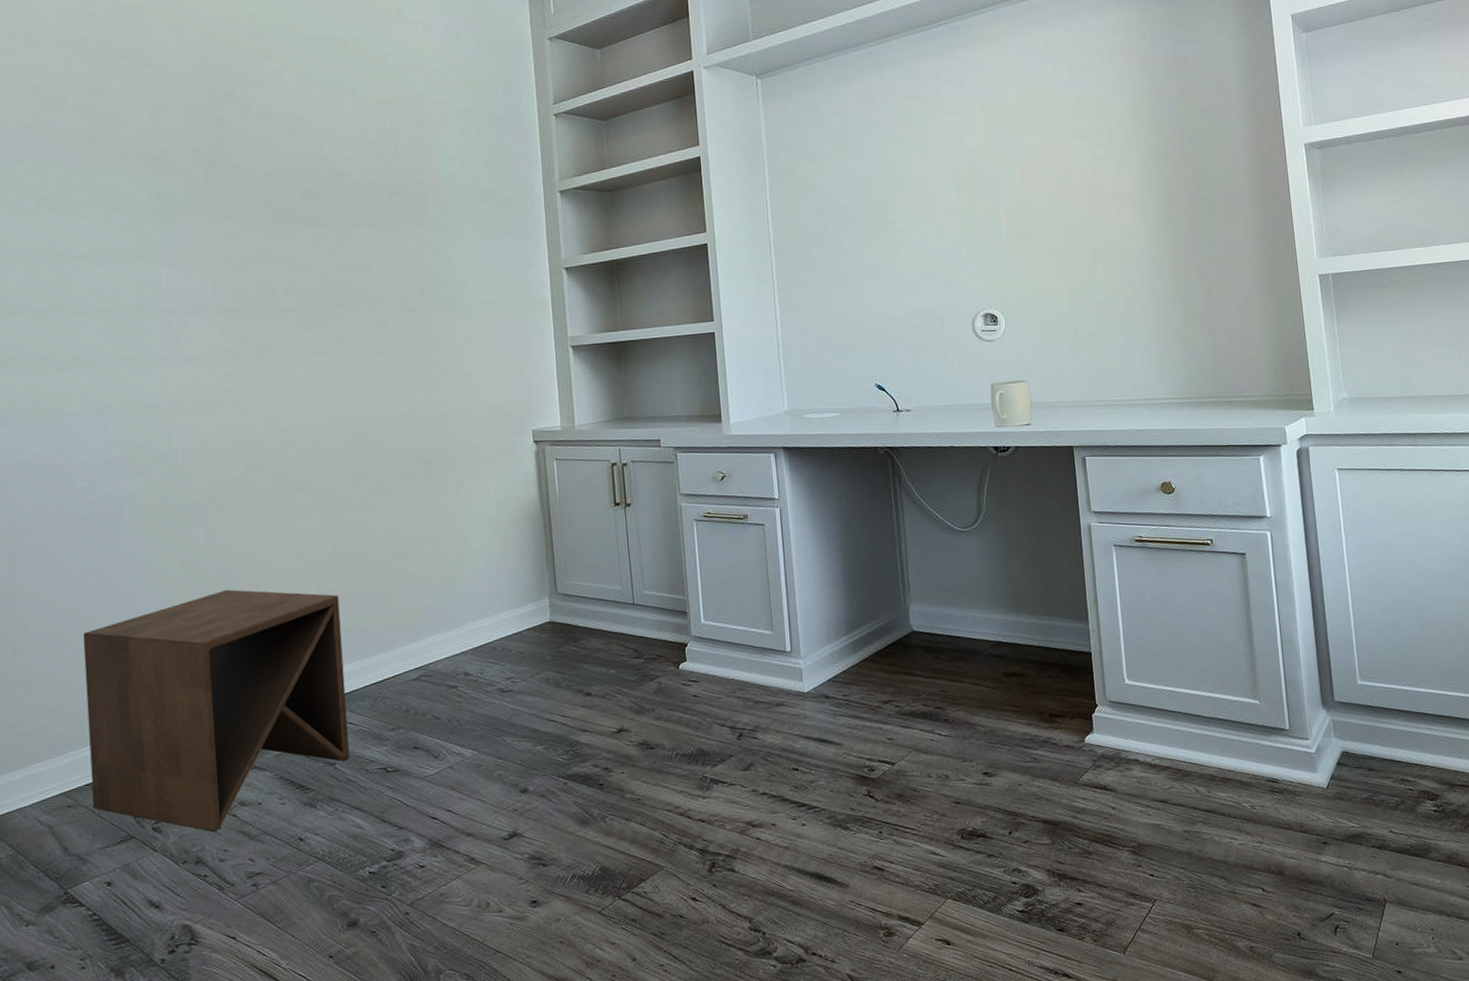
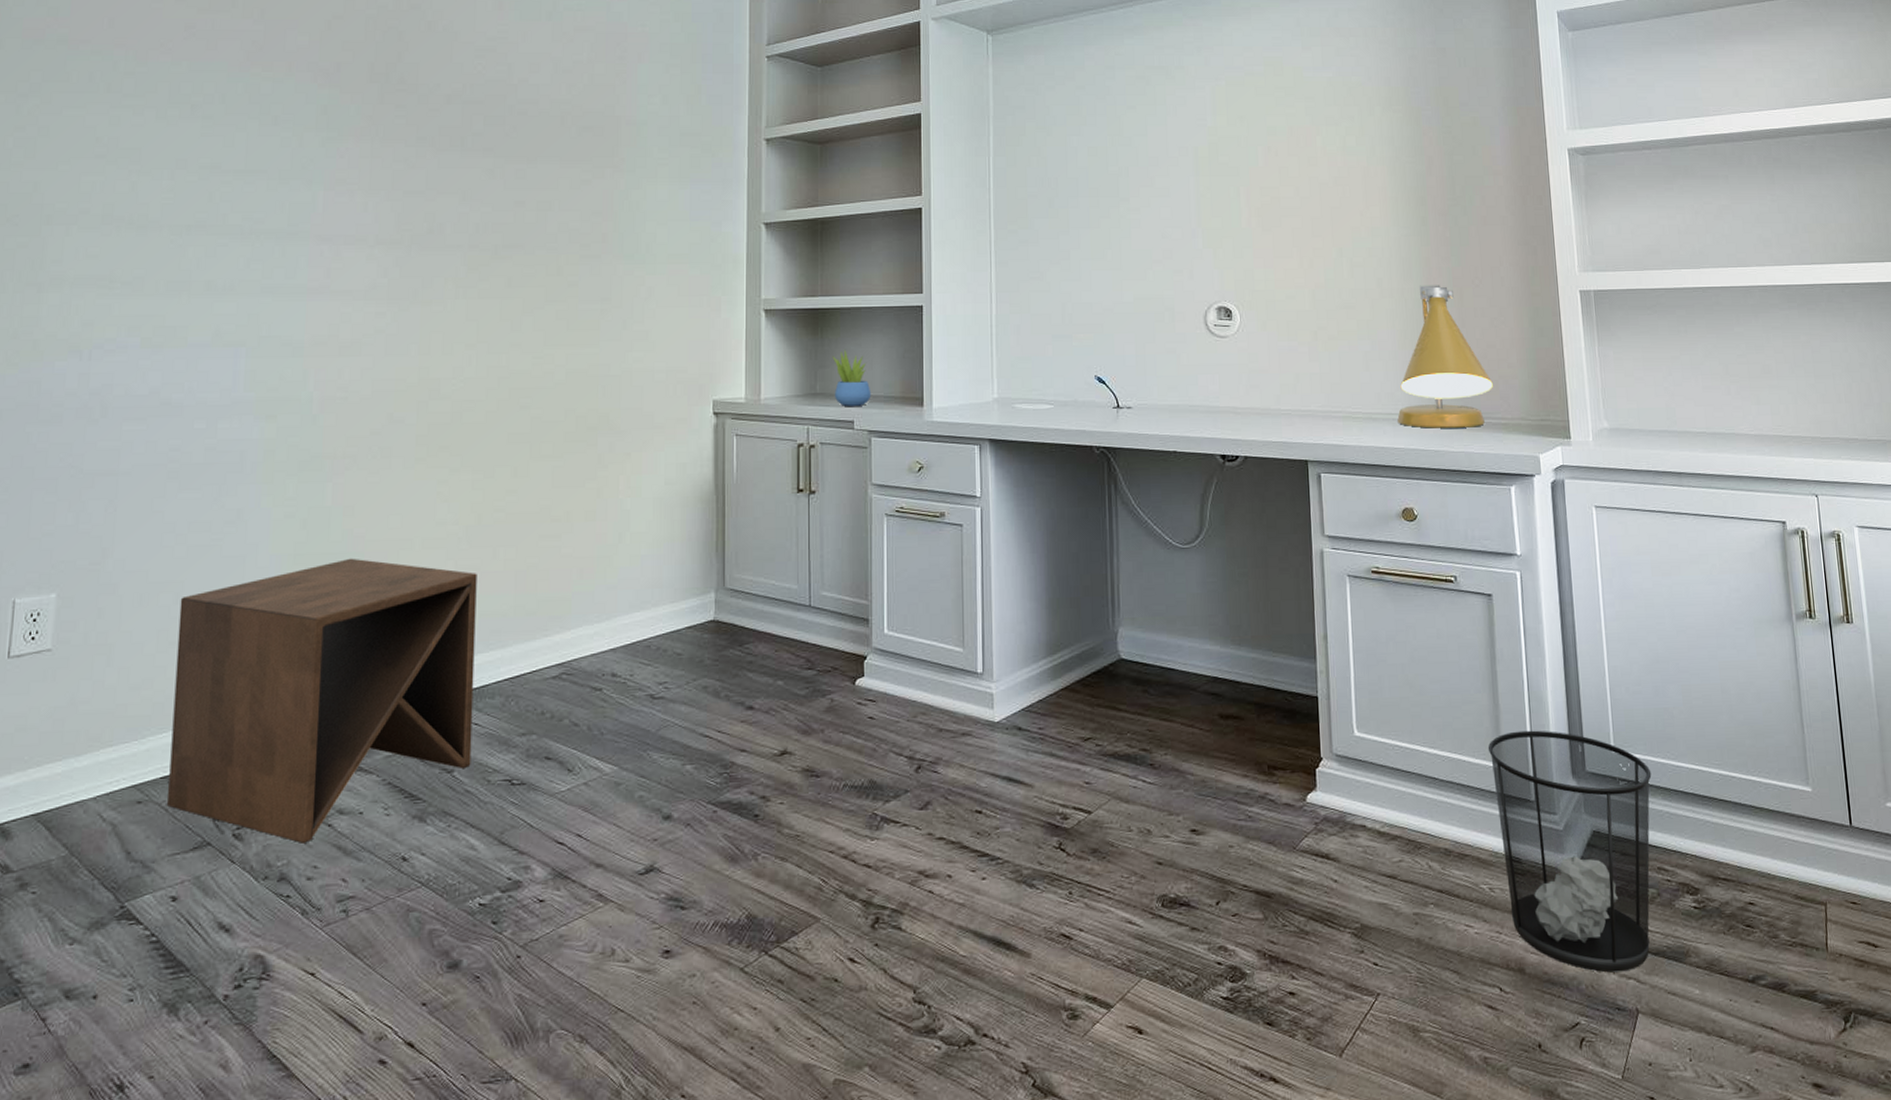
succulent plant: none [636,376,674,427] -> present [832,349,872,406]
mug: present [990,379,1033,428] -> none [1219,382,1265,434]
table lamp: none [1153,279,1241,410] -> present [1397,285,1493,428]
waste bin: none [1245,668,1395,870] -> present [1487,730,1652,973]

